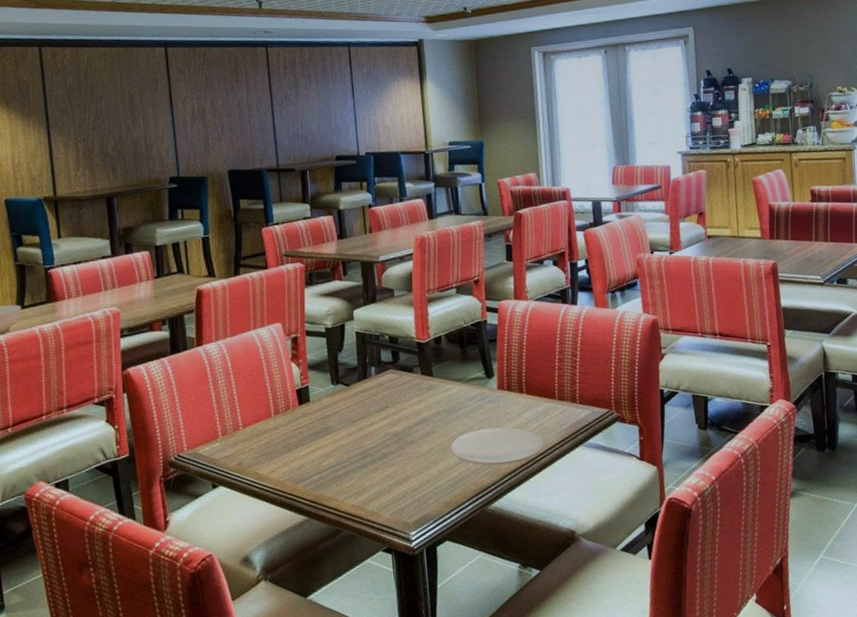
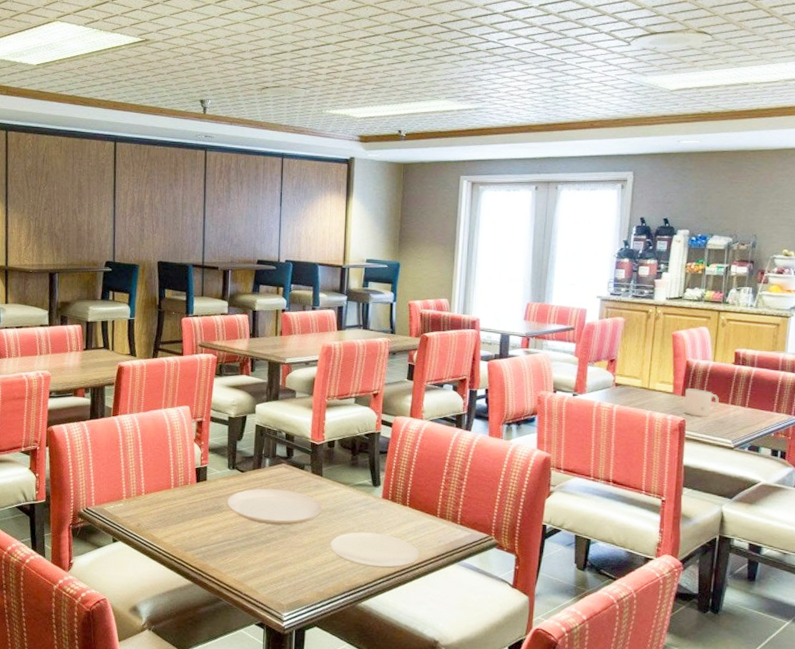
plate: none [334,397,438,439] -> present [226,488,323,525]
mug: none [772,230,804,258] -> present [684,388,719,417]

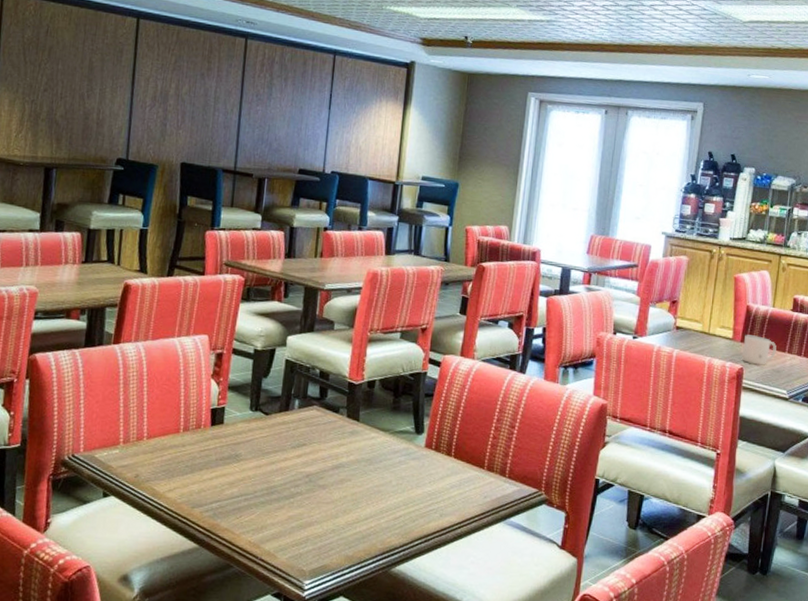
plate: present [226,488,323,525] -> none [245,434,358,478]
plate: present [330,532,419,569] -> none [363,485,463,528]

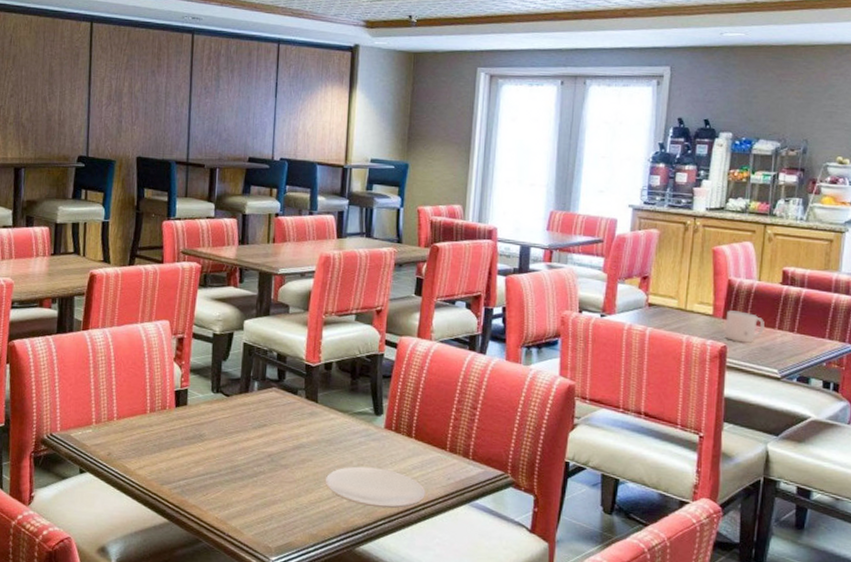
plate: none [363,485,463,528] -> present [325,466,426,509]

